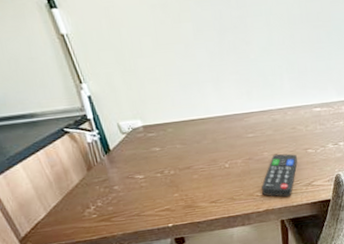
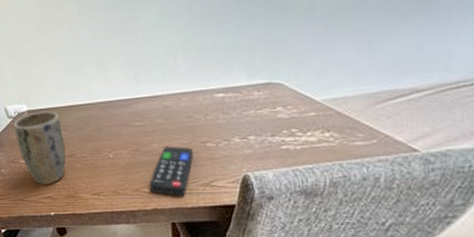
plant pot: none [127,126,184,198] -> present [13,111,66,185]

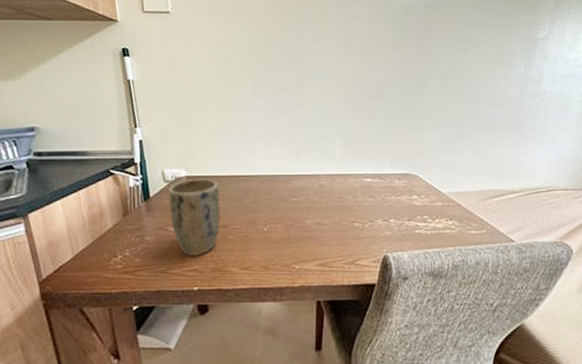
remote control: present [149,146,193,197] -> none [300,223,342,274]

